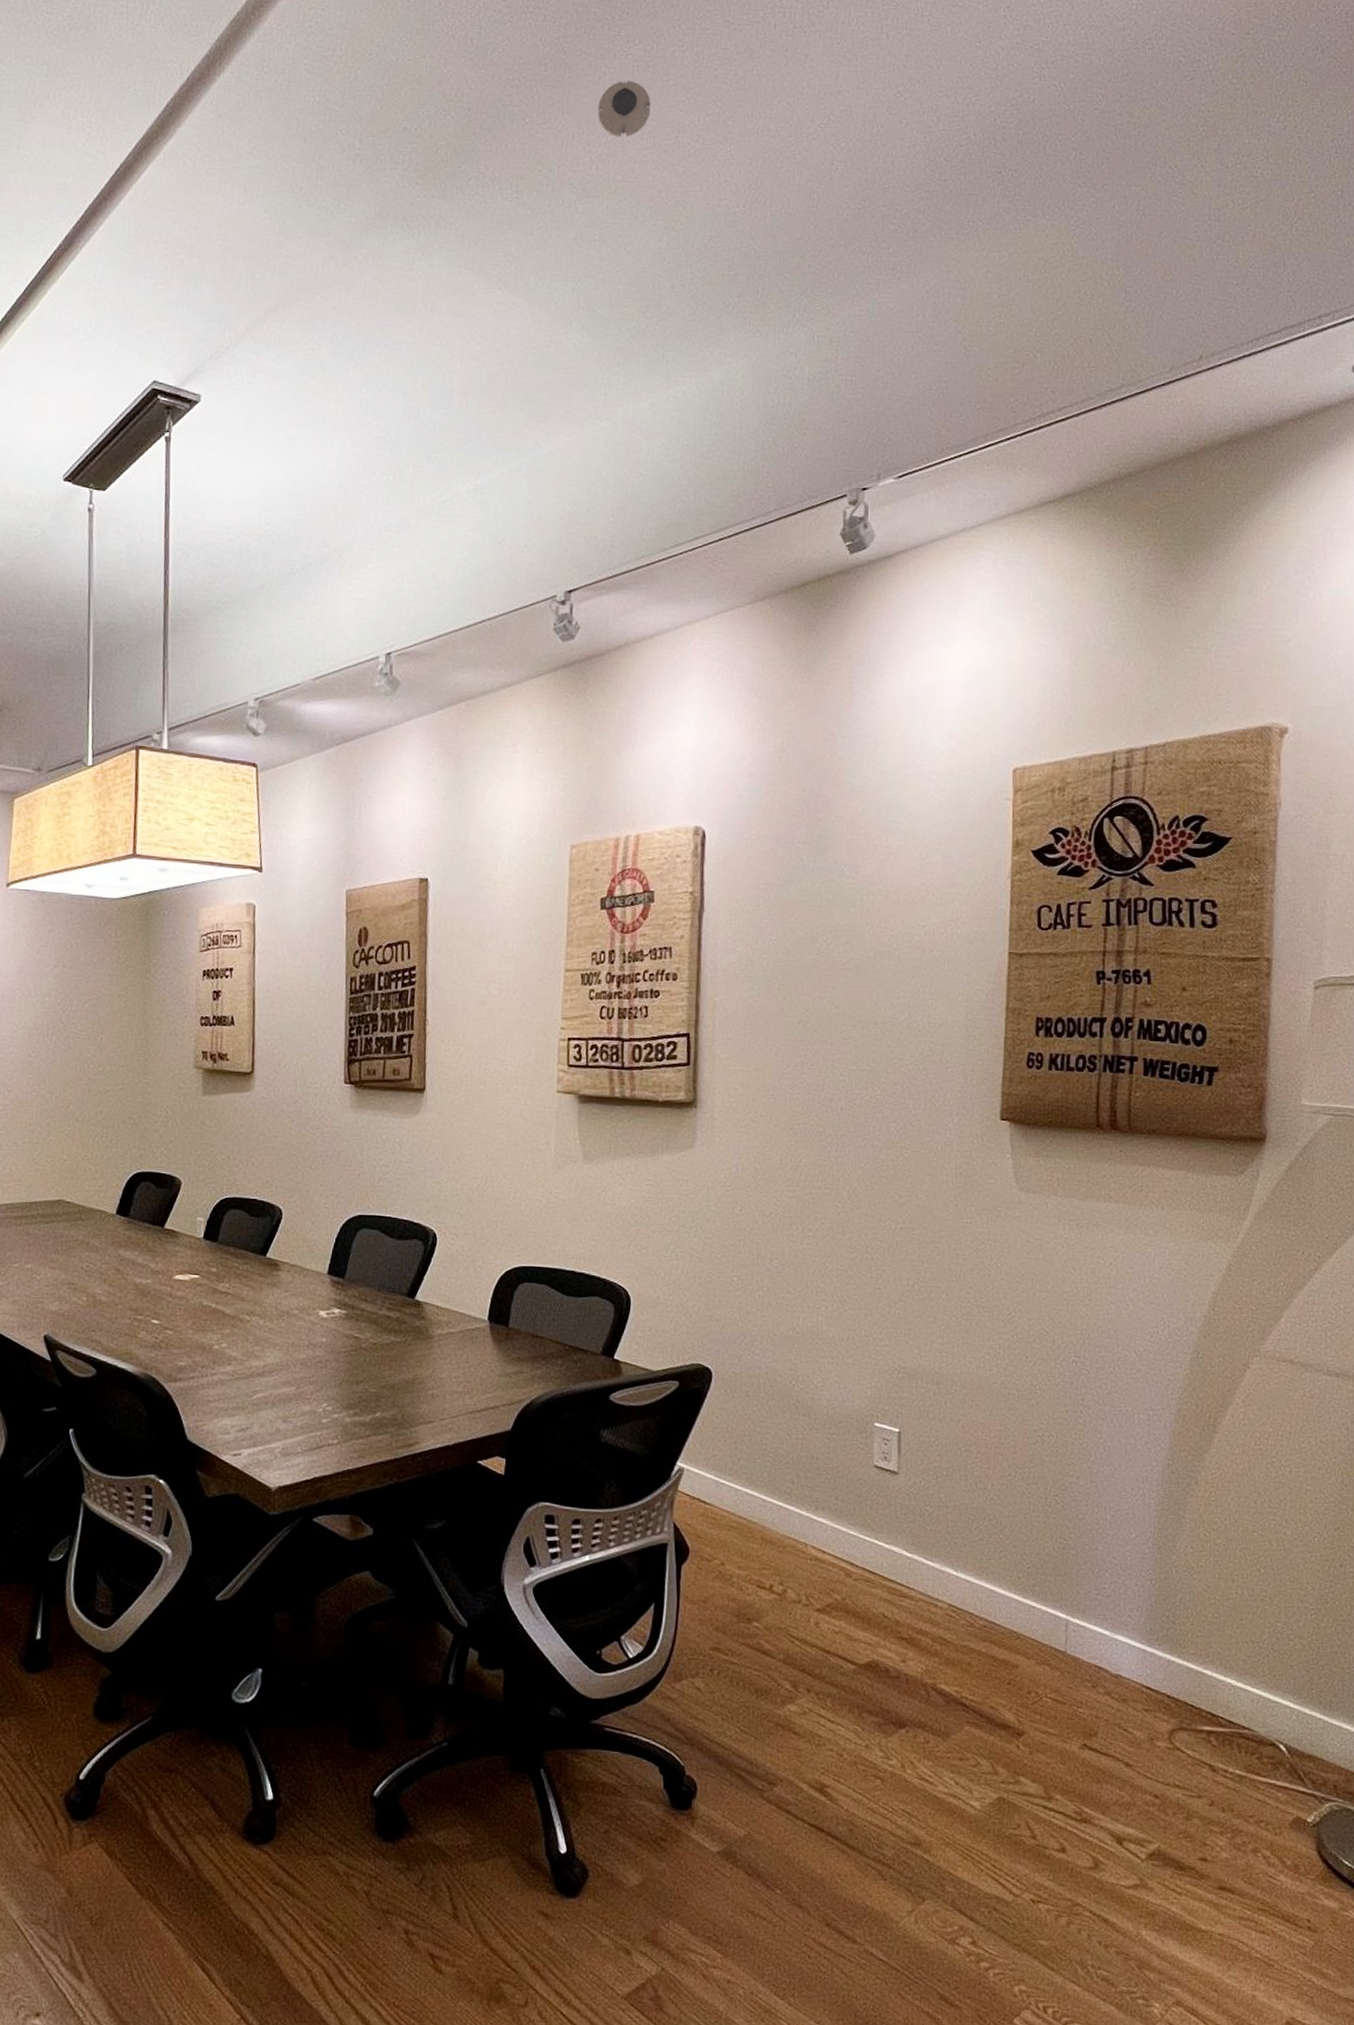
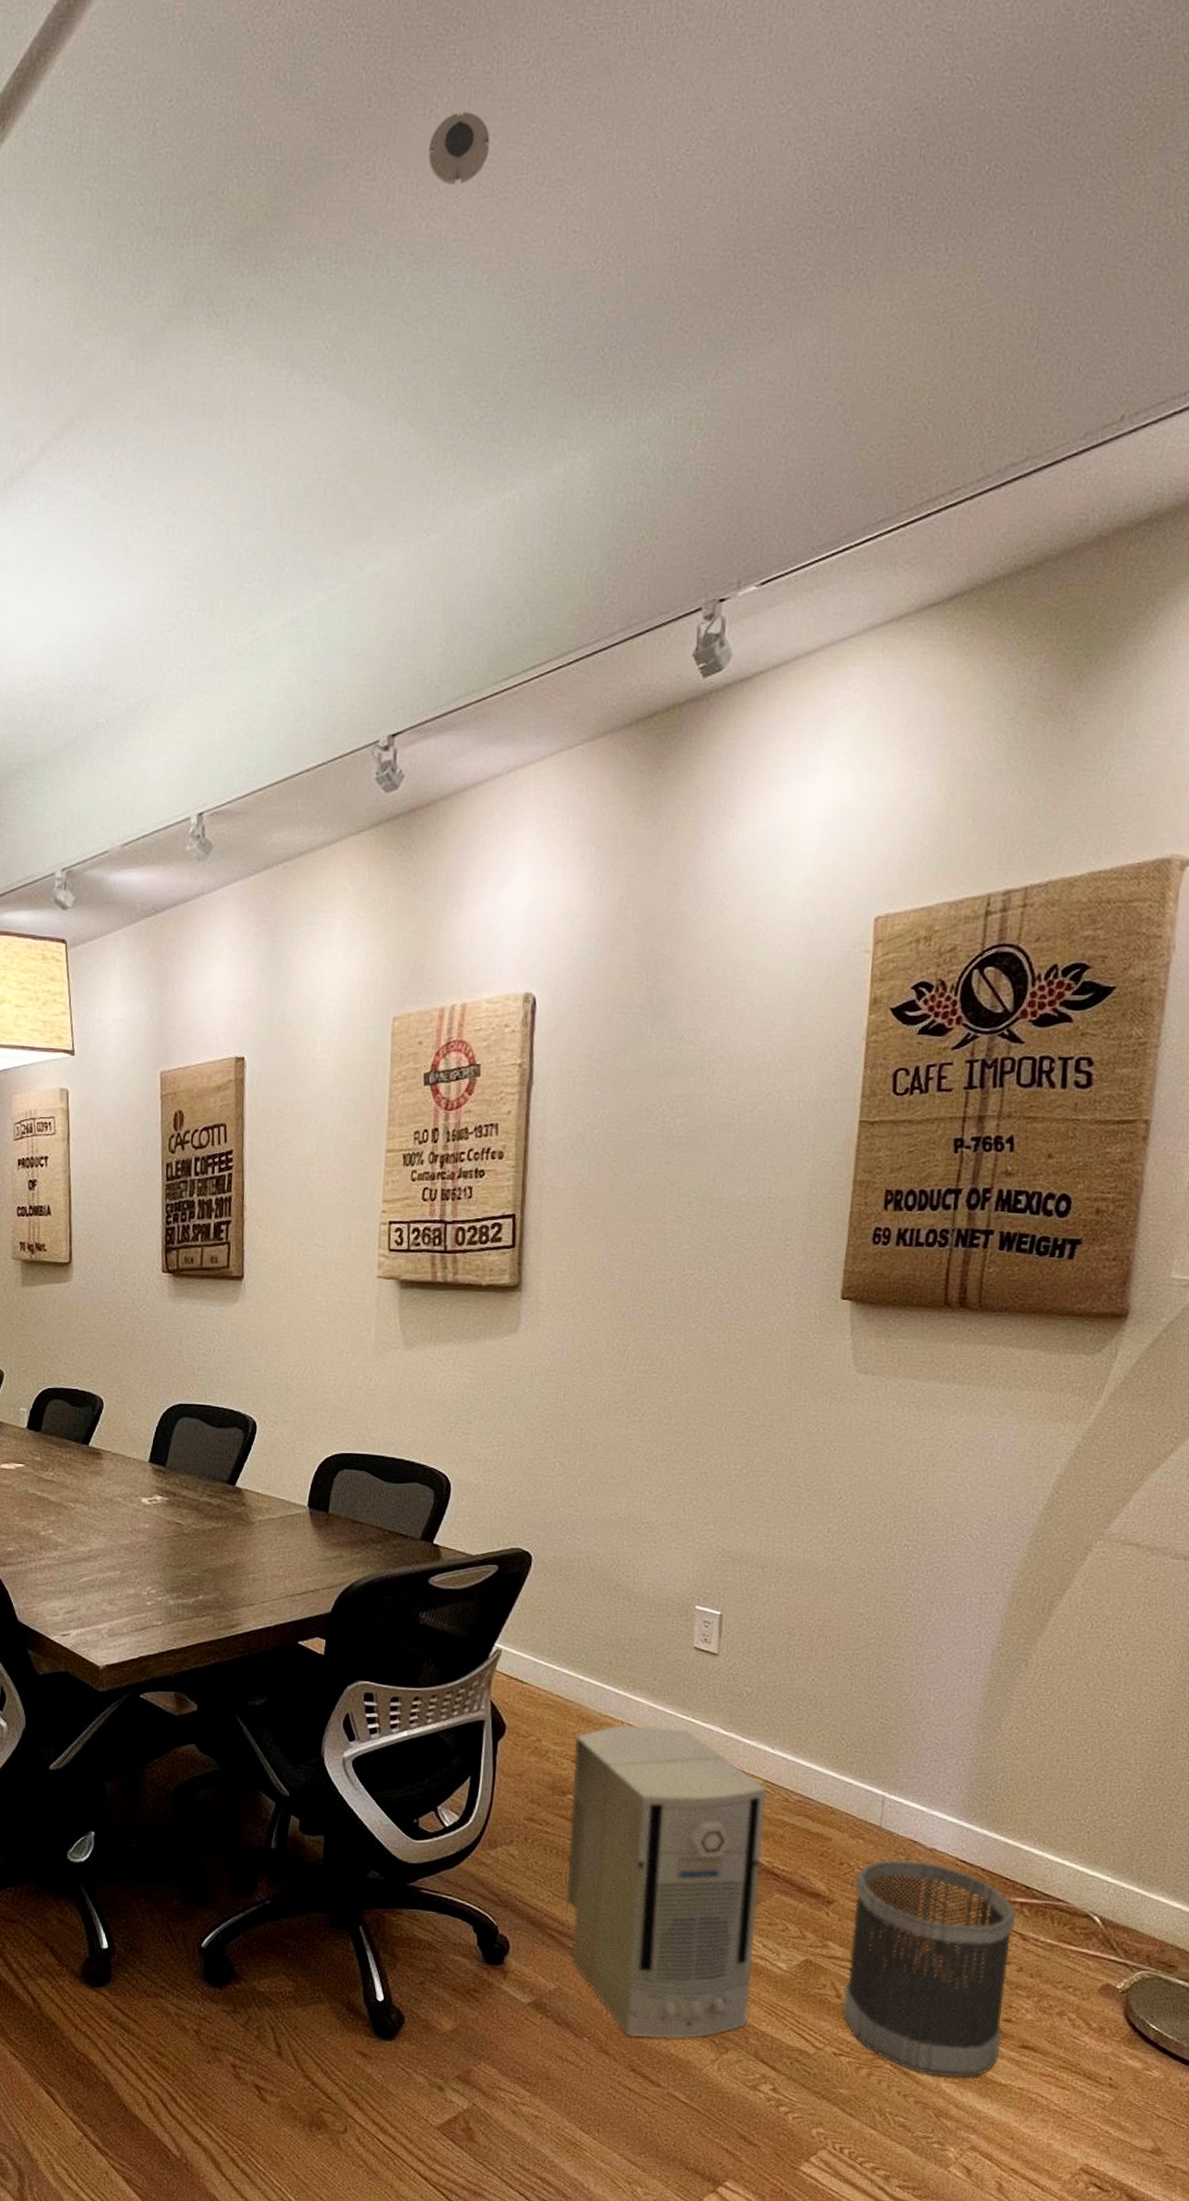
air purifier: none [754,1547,951,1889] -> present [566,1725,766,2039]
wastebasket: none [1038,1687,1204,1924] -> present [842,1859,1017,2078]

